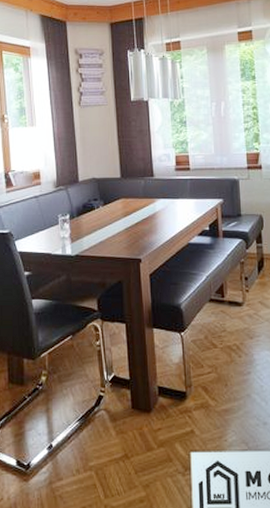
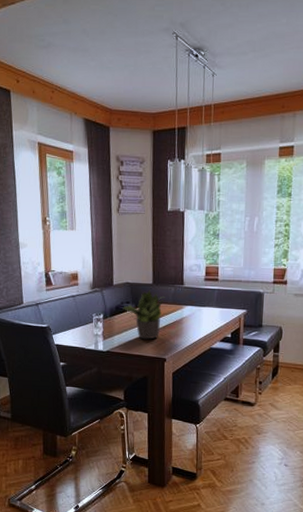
potted plant: none [90,184,136,239] -> present [123,289,166,340]

